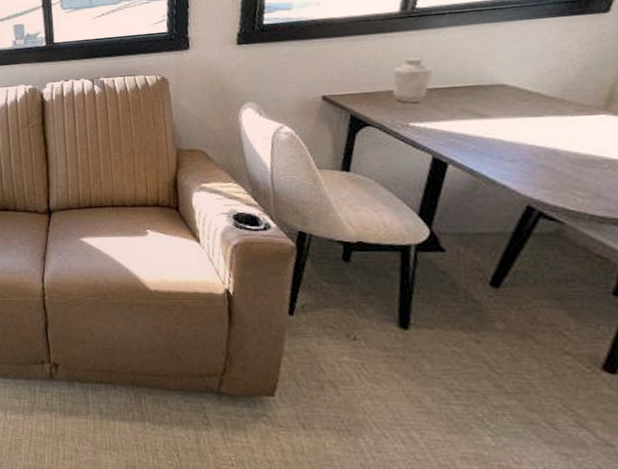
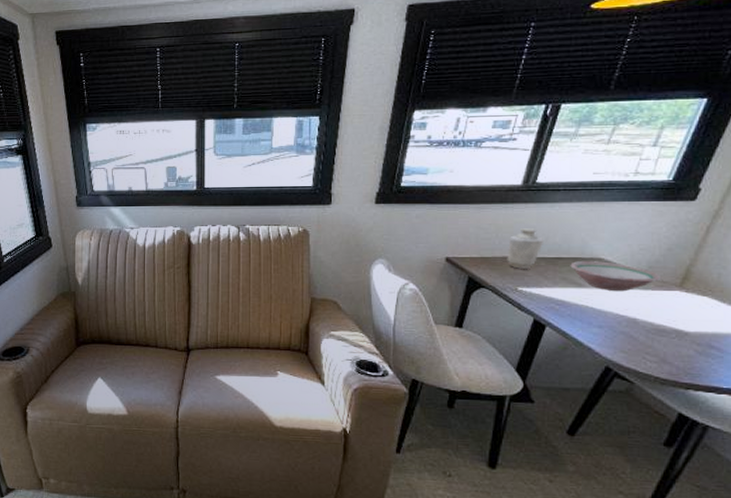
bowl: none [467,87,581,120] -> present [570,261,662,292]

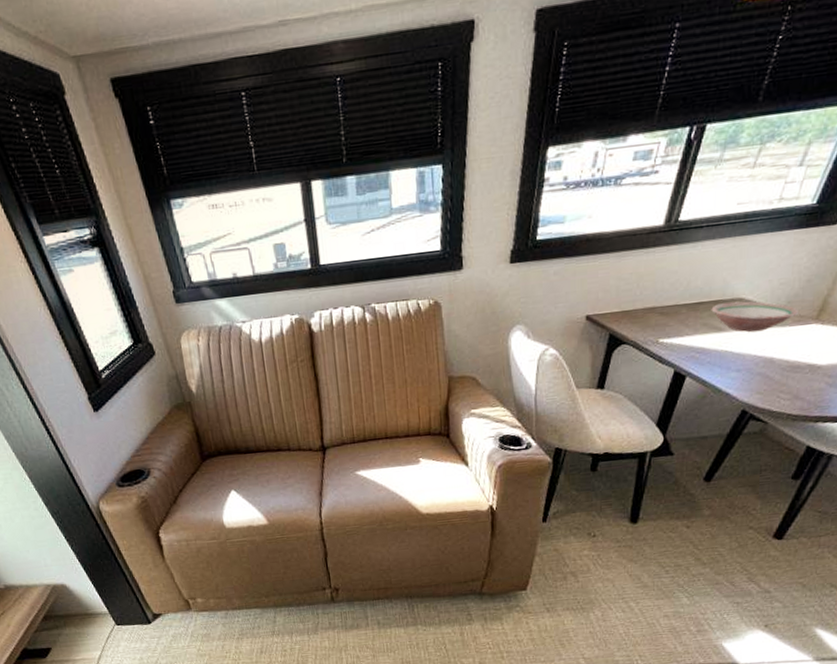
vase: present [507,229,543,269] -> none [648,273,685,319]

